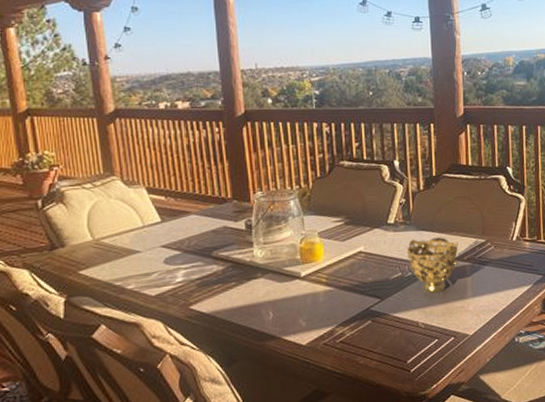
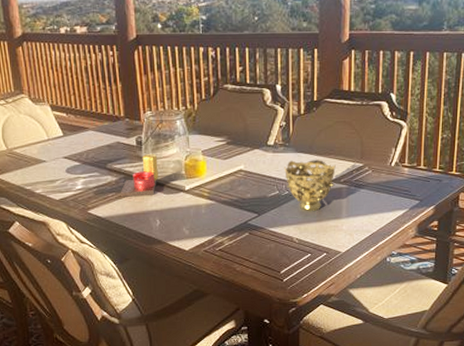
candle: none [227,237,271,288] -> present [120,153,158,197]

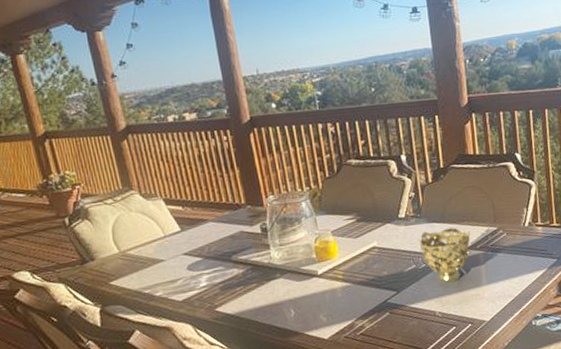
candle: present [120,153,158,197] -> none [248,239,288,290]

